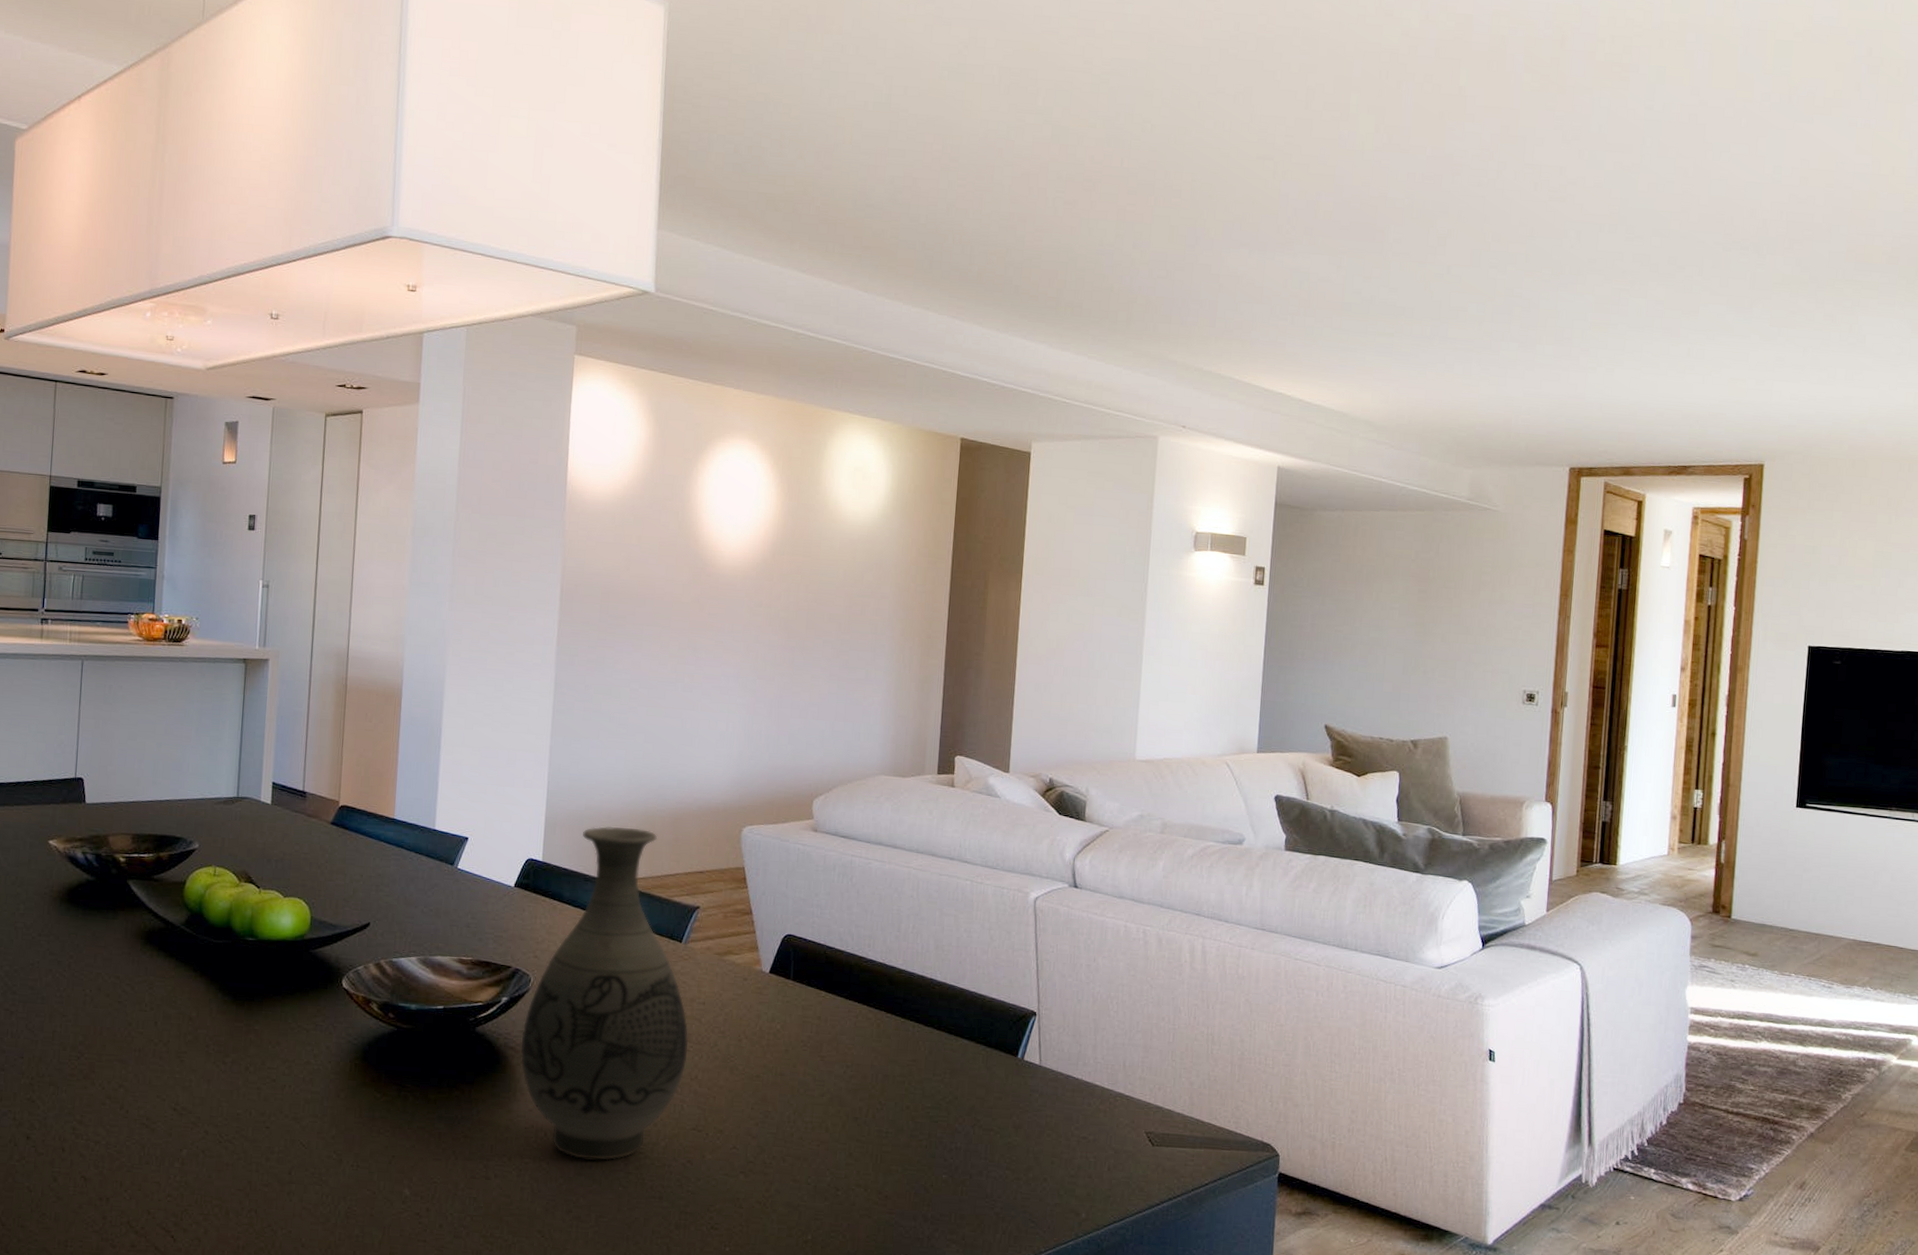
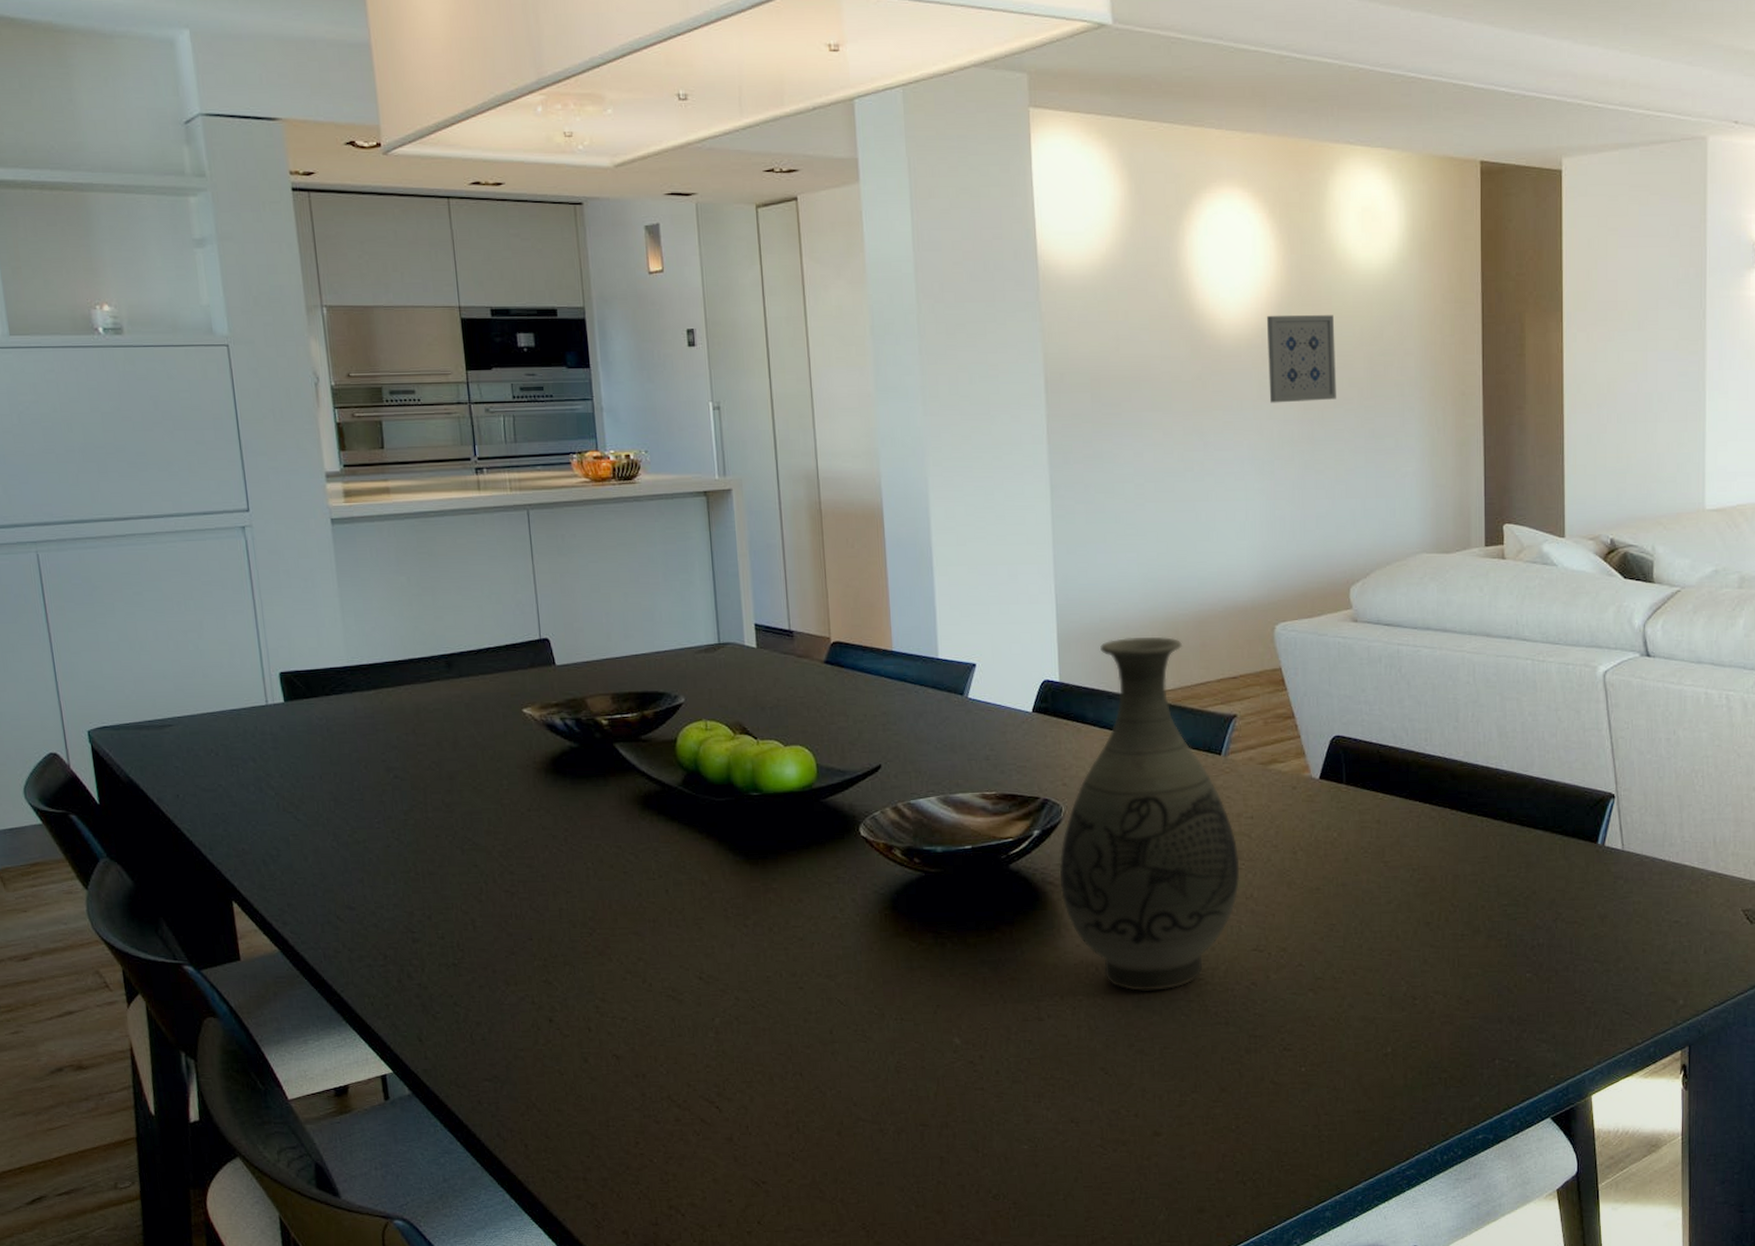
wall art: none [758,552,821,631] -> present [1266,315,1336,403]

